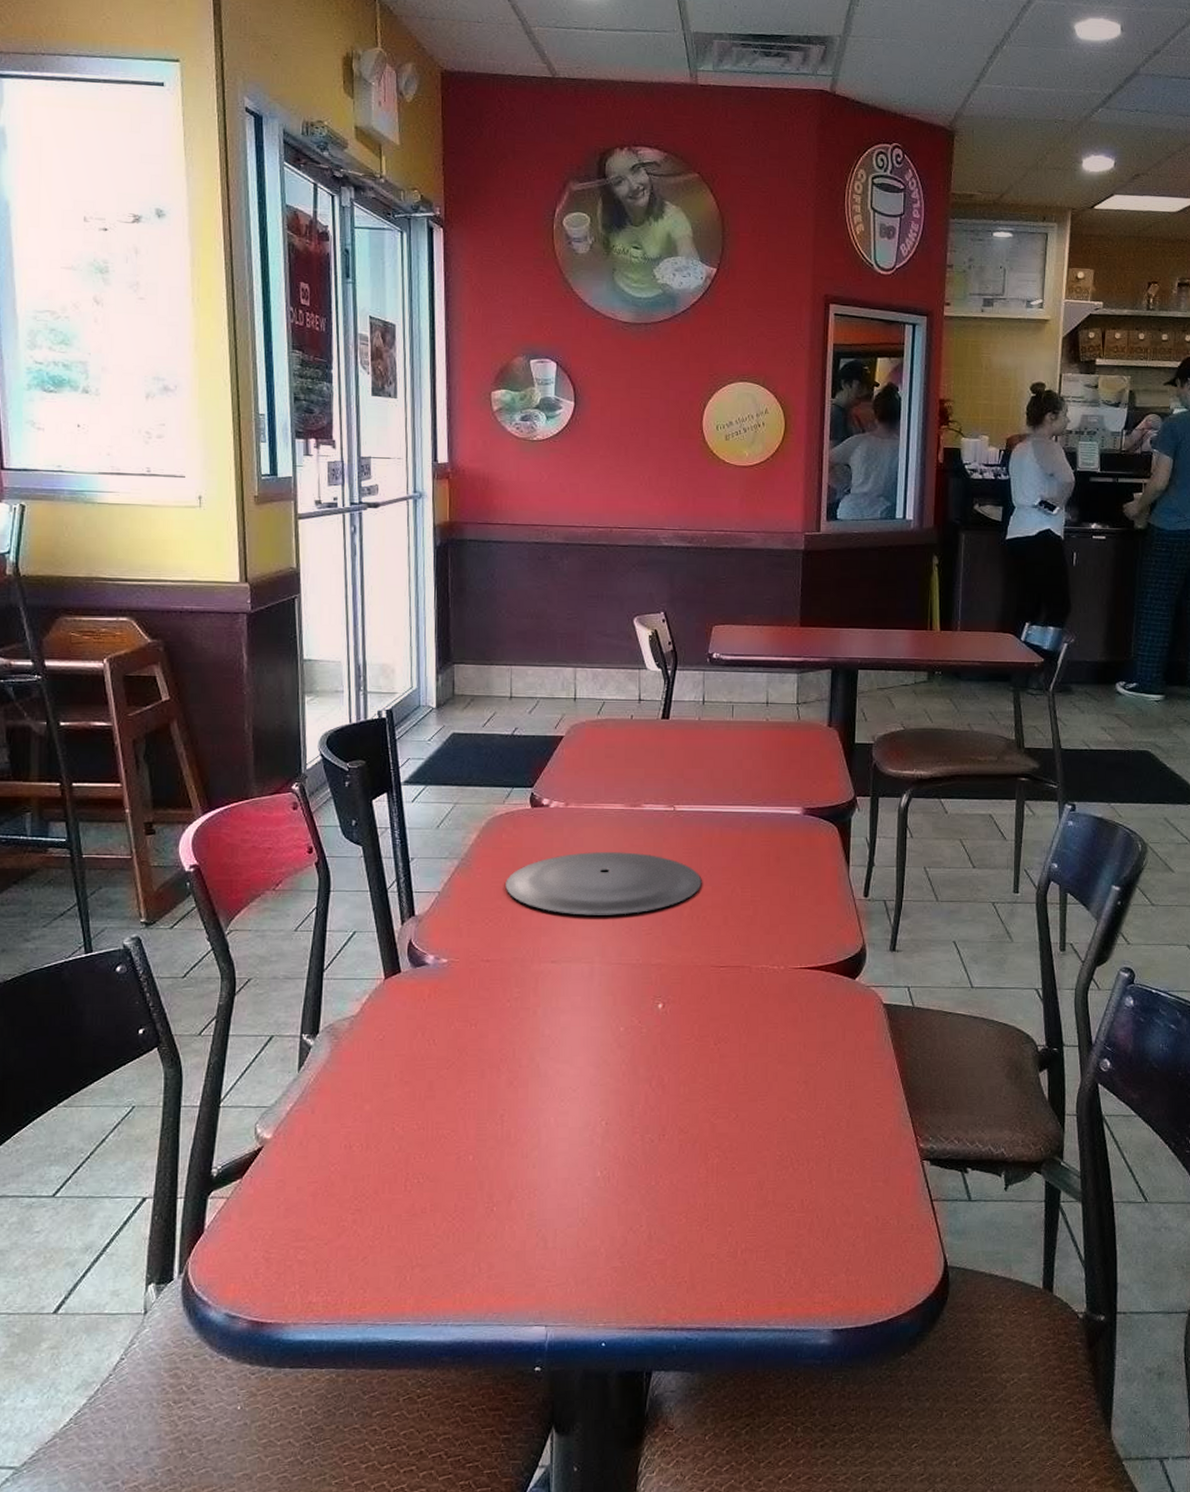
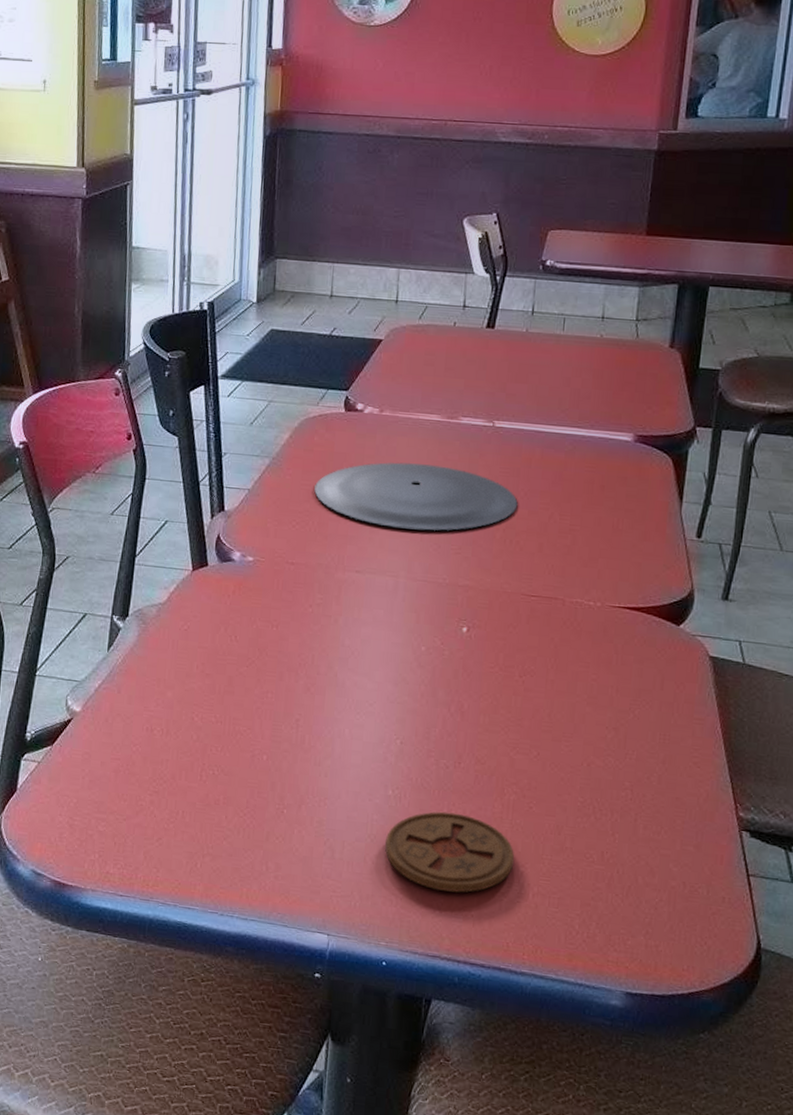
coaster: none [597,1184,722,1263] -> present [385,811,515,893]

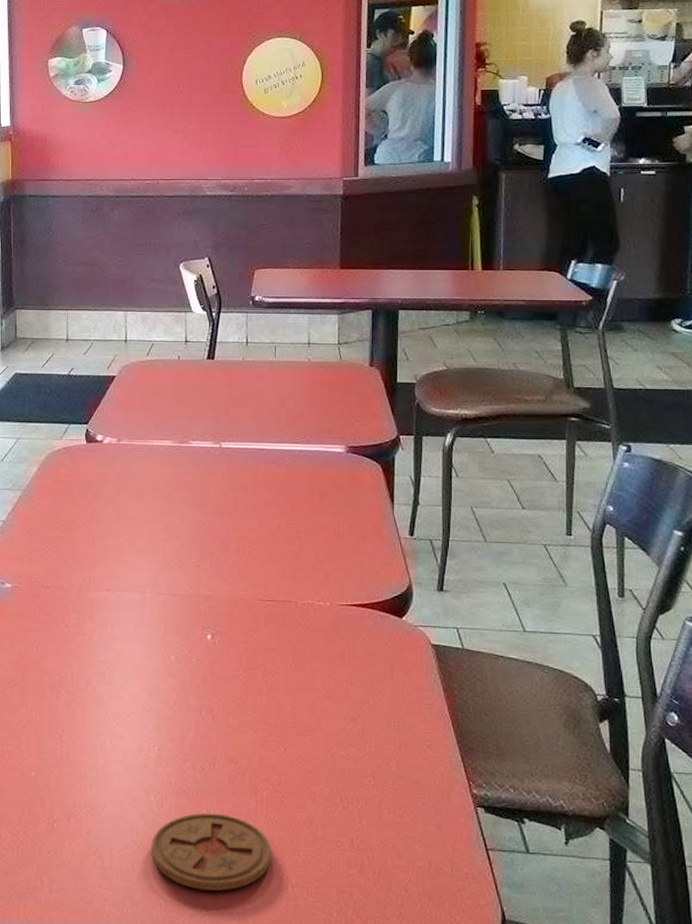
plate: present [314,462,518,531] -> none [63,486,248,547]

